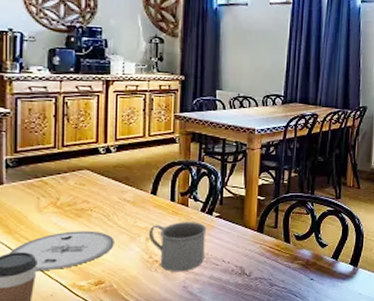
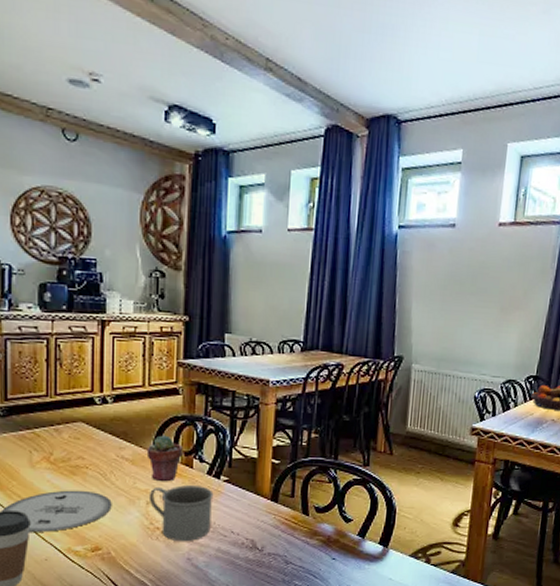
potted succulent: none [146,179,179,220] -> present [146,435,183,482]

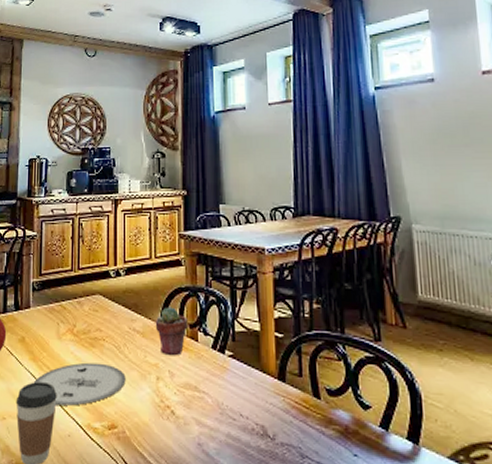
mug: present [148,485,214,542] -> none [158,360,220,424]

